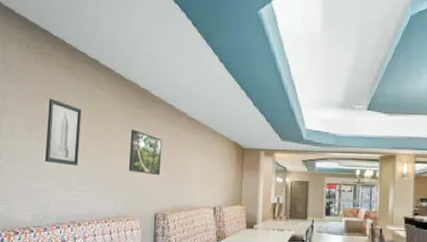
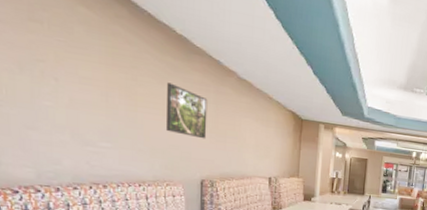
wall art: present [45,98,82,166] -> none [46,27,97,119]

